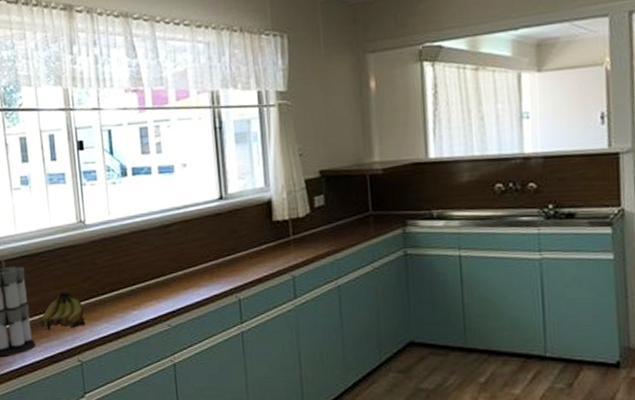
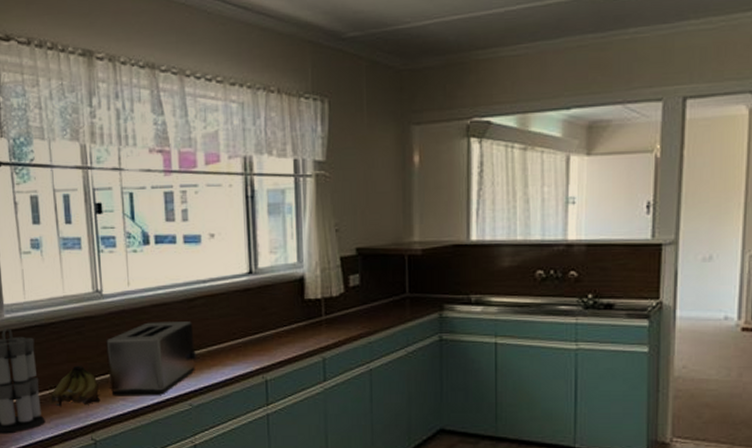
toaster: none [90,246,174,319] -> present [106,321,197,396]

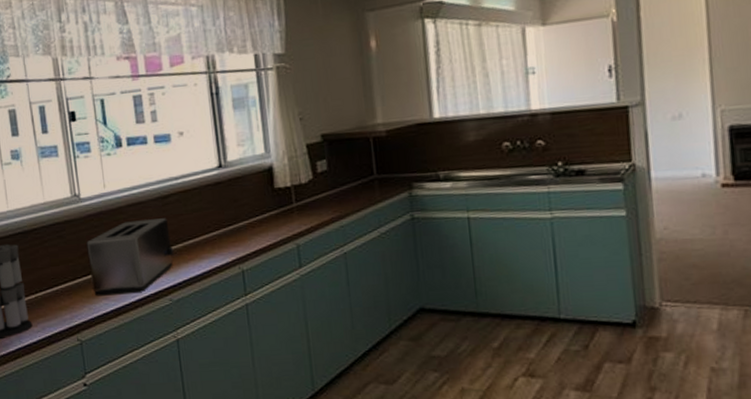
fruit: present [51,365,100,407] -> none [37,268,84,310]

